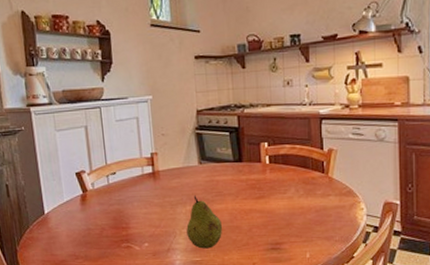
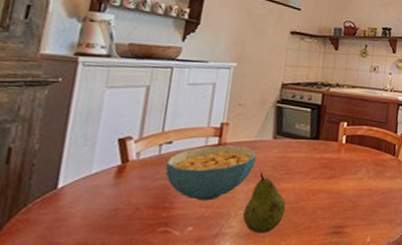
cereal bowl: none [116,172,188,222] -> present [165,144,257,201]

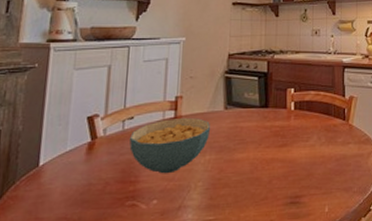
fruit: present [243,172,286,234] -> none [202,143,242,205]

